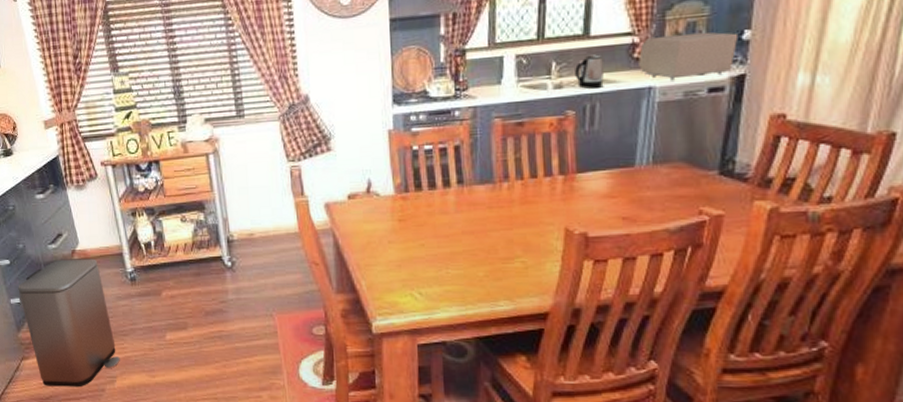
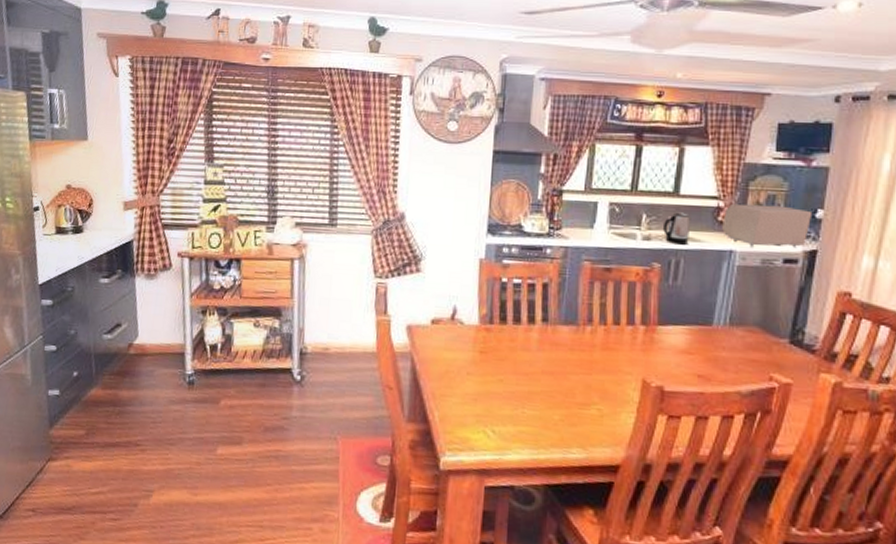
pedal bin: present [18,258,120,387] -> none [59,351,161,499]

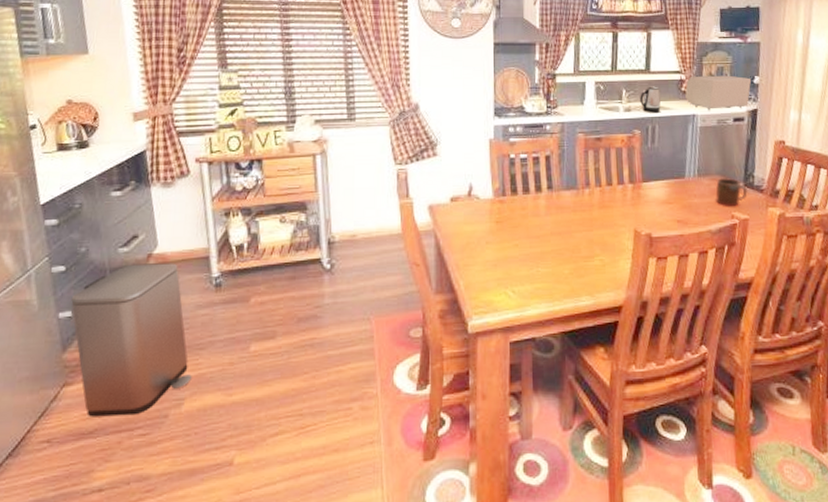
pedal bin: none [59,351,161,499] -> present [71,263,192,417]
mug: none [750,329,794,367] -> present [715,177,748,207]

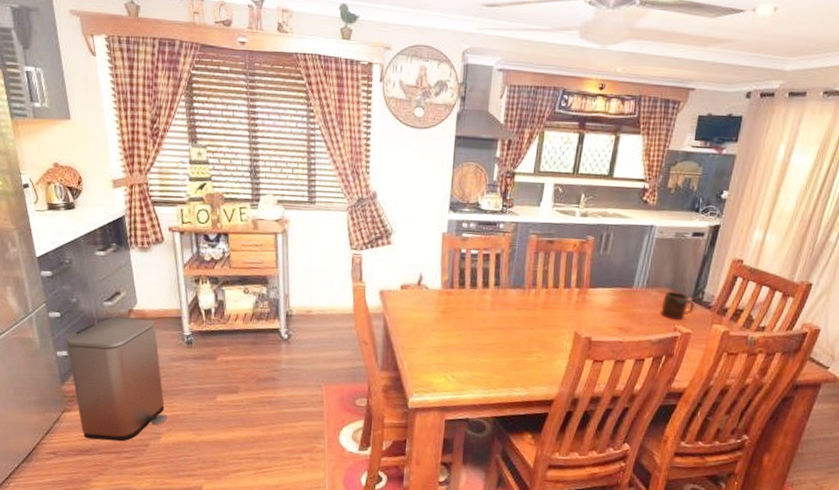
kettle: present [640,86,662,113] -> none [598,192,622,221]
microwave: present [685,75,752,111] -> none [646,186,720,224]

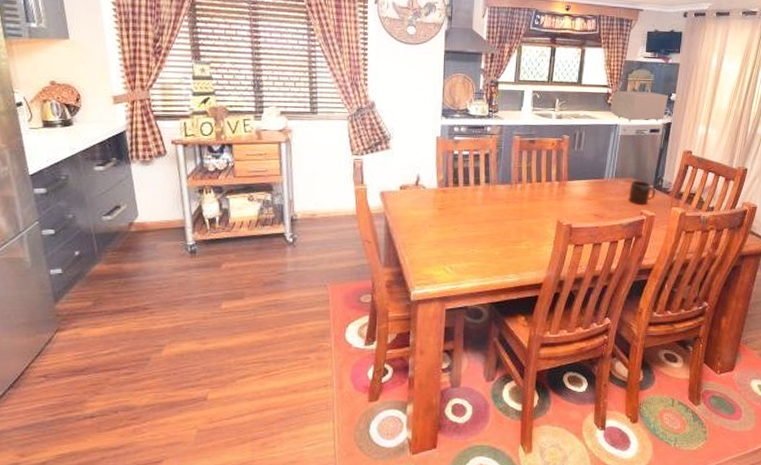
pedal bin: present [66,317,168,442] -> none [61,231,170,358]
microwave: none [646,186,720,224] -> present [610,90,669,122]

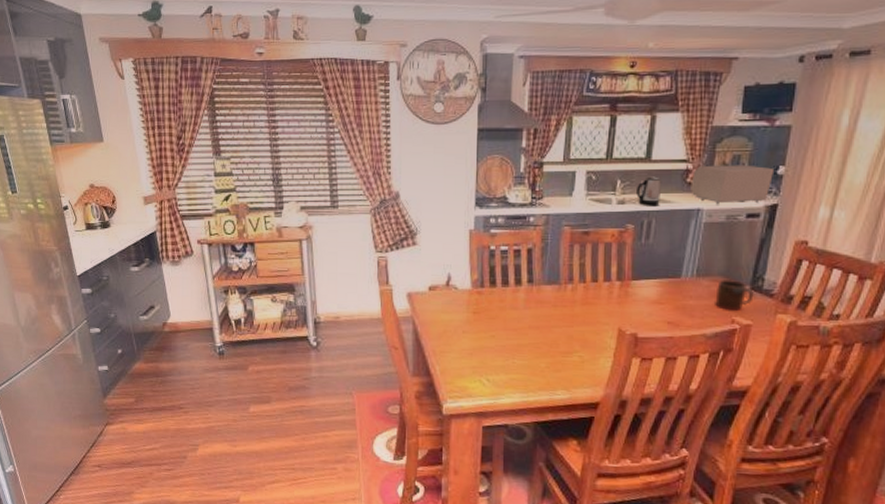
kettle: none [571,97,590,121] -> present [636,176,662,206]

